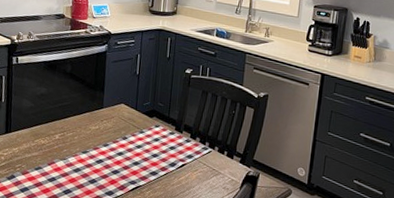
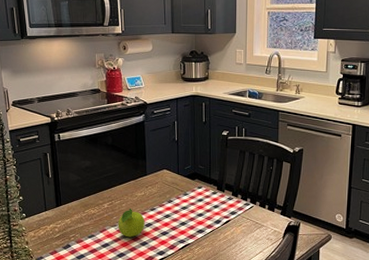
fruit: none [67,142,96,174] -> present [118,209,145,238]

